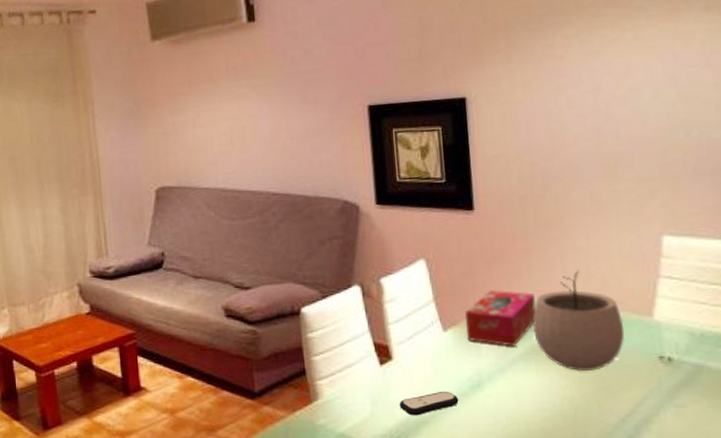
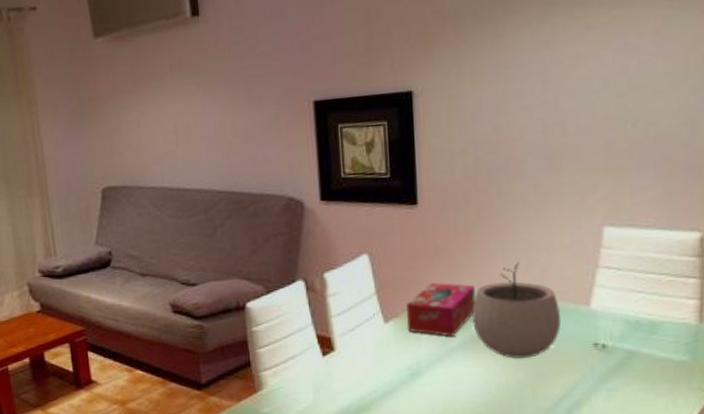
remote control: present [399,391,459,416] -> none [340,379,398,403]

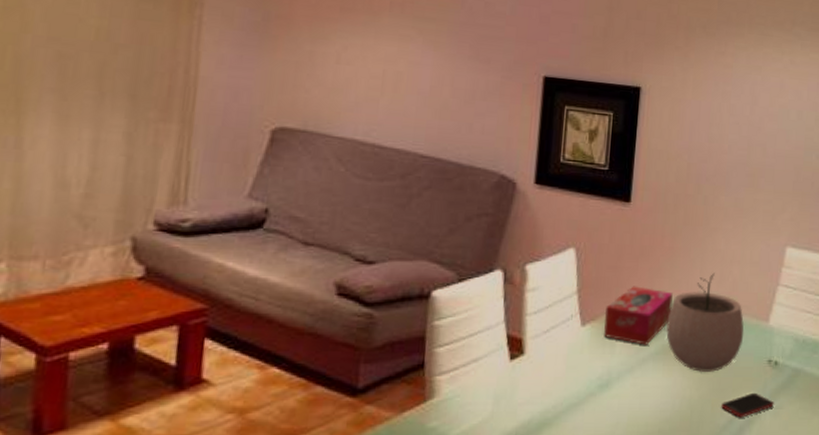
cell phone: none [543,376,606,401] -> present [721,392,774,418]

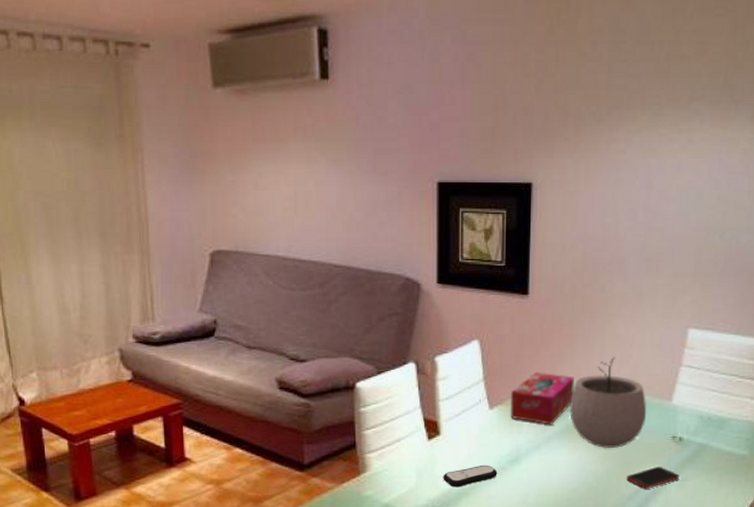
remote control: none [523,390,585,417] -> present [443,464,498,488]

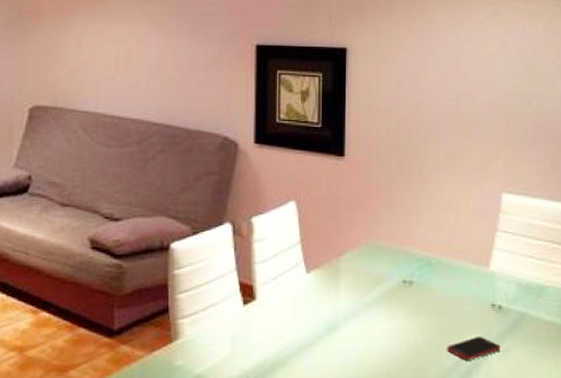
remote control: present [443,464,498,488] -> none [258,332,315,357]
tissue box: present [510,372,574,425] -> none [327,235,391,291]
plant pot: present [570,356,647,448] -> none [387,220,465,316]

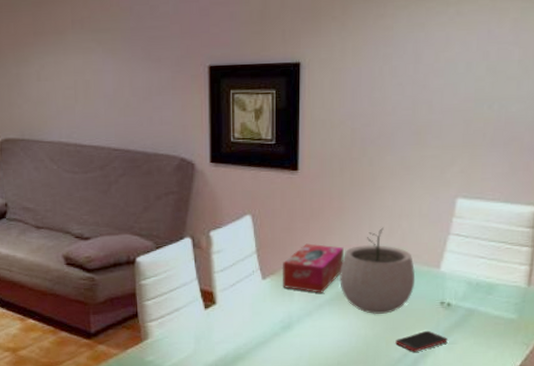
tissue box: none [327,235,391,291] -> present [282,243,344,293]
plant pot: none [387,220,465,316] -> present [340,227,416,314]

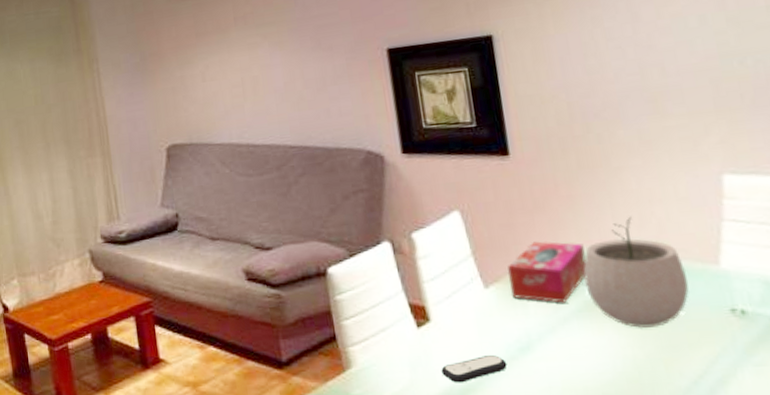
remote control: none [219,331,271,353] -> present [441,354,508,383]
cell phone: present [395,330,448,352] -> none [677,348,753,378]

